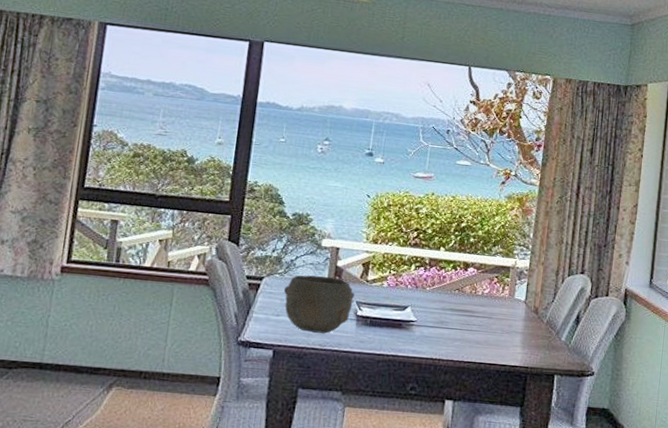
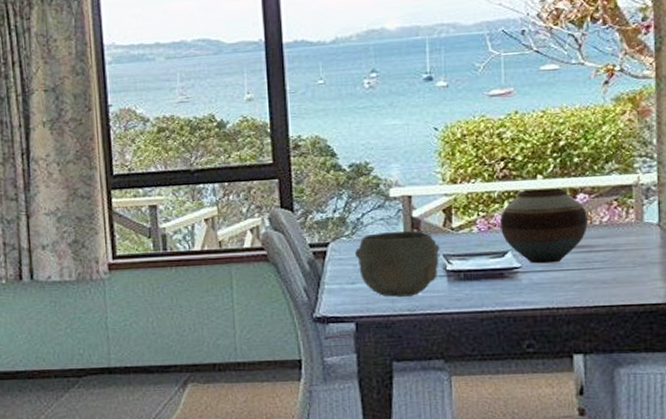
vase: none [405,258,474,322] -> present [500,188,588,264]

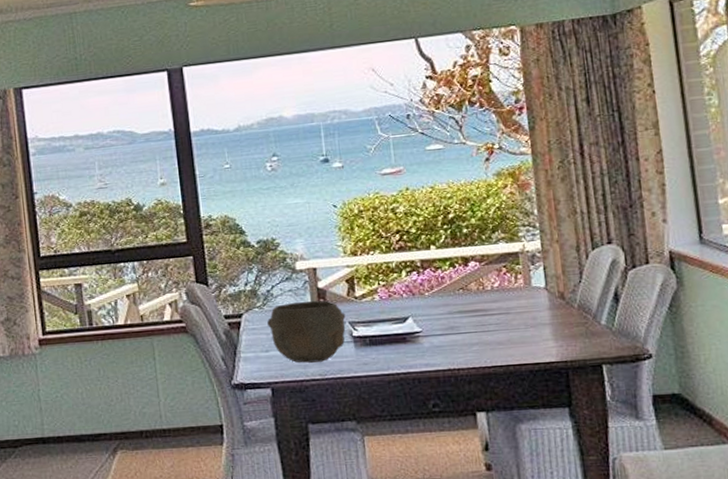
vase: present [500,188,588,264] -> none [399,257,481,328]

